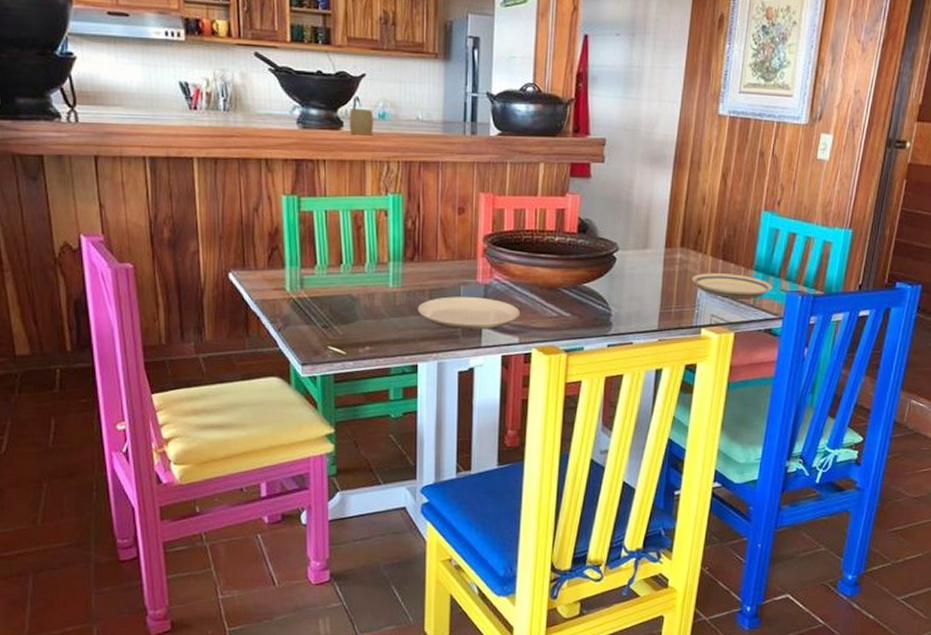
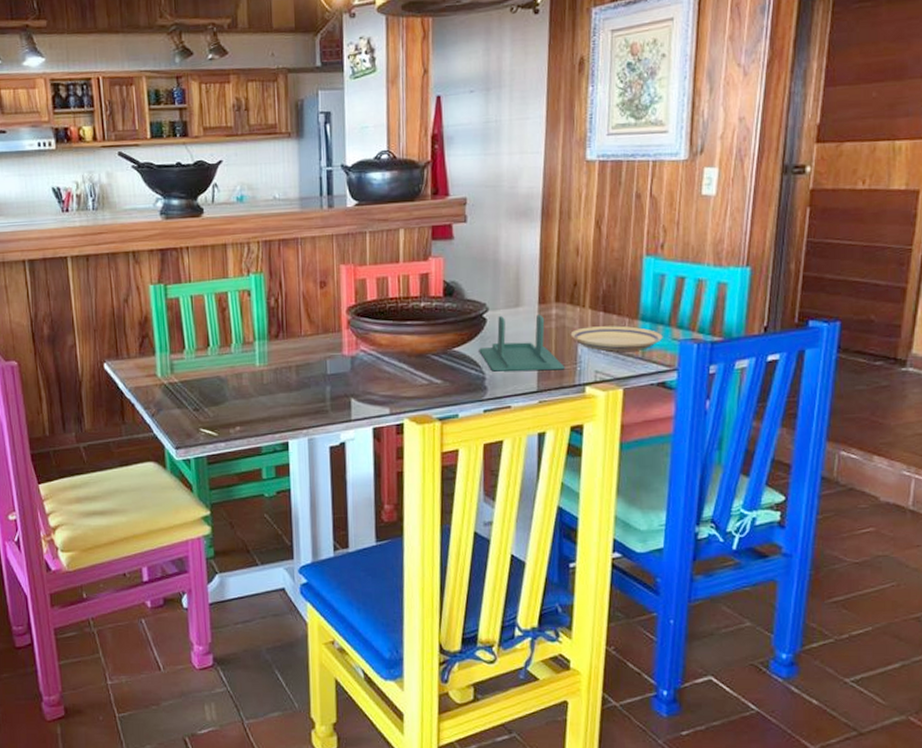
mug: present [349,108,373,136] -> none [208,194,232,220]
plate: present [417,297,519,330] -> none [284,370,389,404]
napkin holder: none [607,255,684,312] -> present [479,314,565,372]

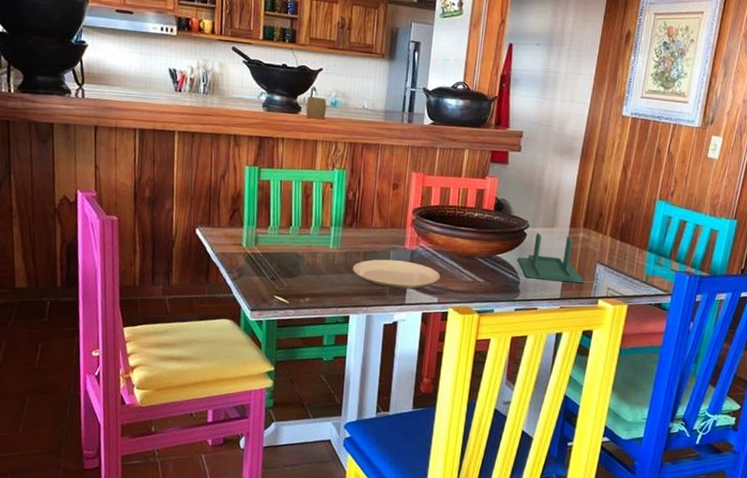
mug: none [208,194,232,220] -> present [305,96,327,120]
plate: none [284,370,389,404] -> present [352,259,440,289]
plate: present [570,325,663,352] -> none [592,251,664,276]

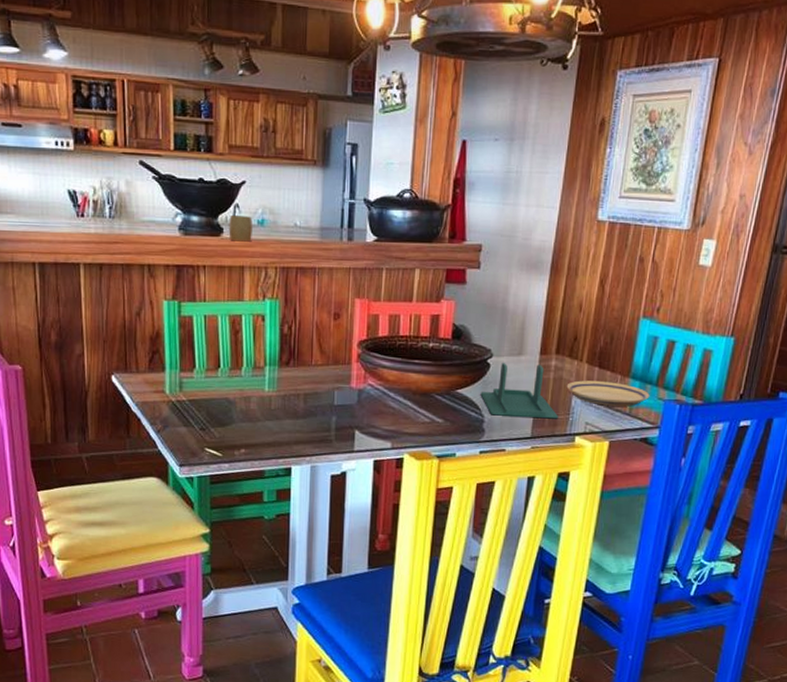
plate: present [352,259,440,289] -> none [291,401,392,434]
plate: none [592,251,664,276] -> present [566,380,650,407]

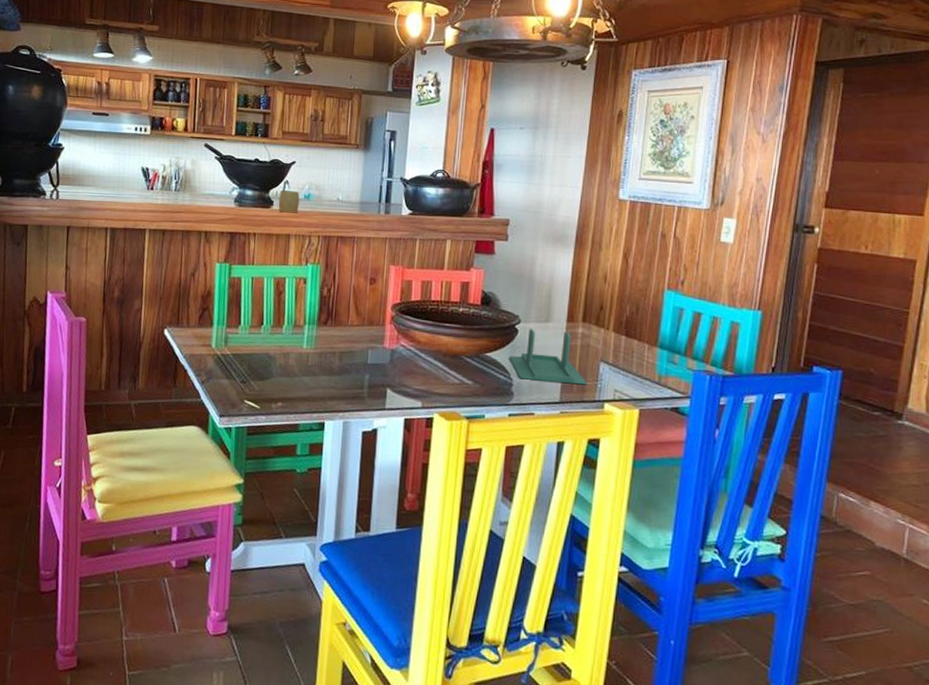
plate: present [566,380,650,407] -> none [594,348,679,376]

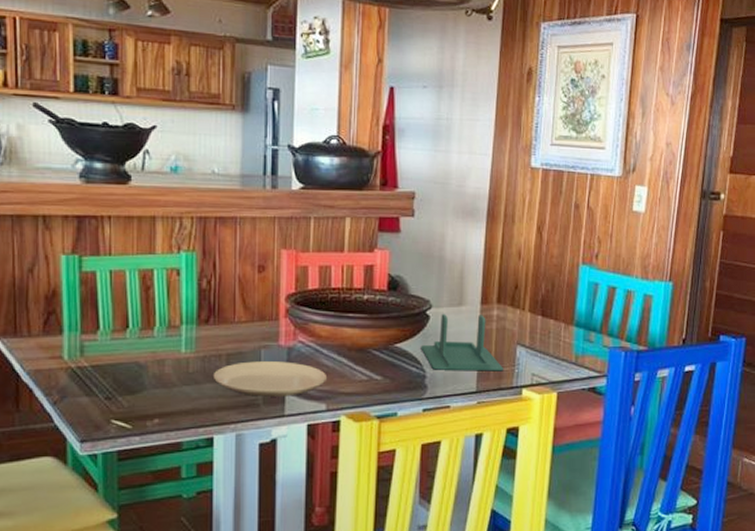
mug: present [278,189,300,213] -> none [137,161,165,190]
plate: none [327,359,423,393] -> present [213,361,326,397]

